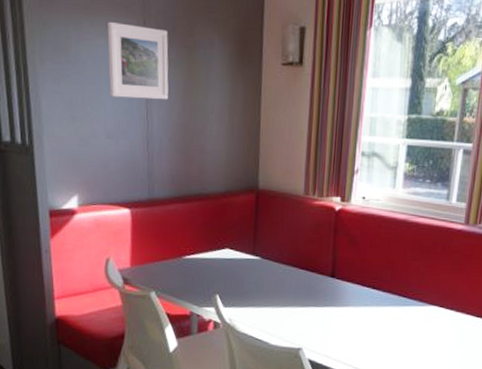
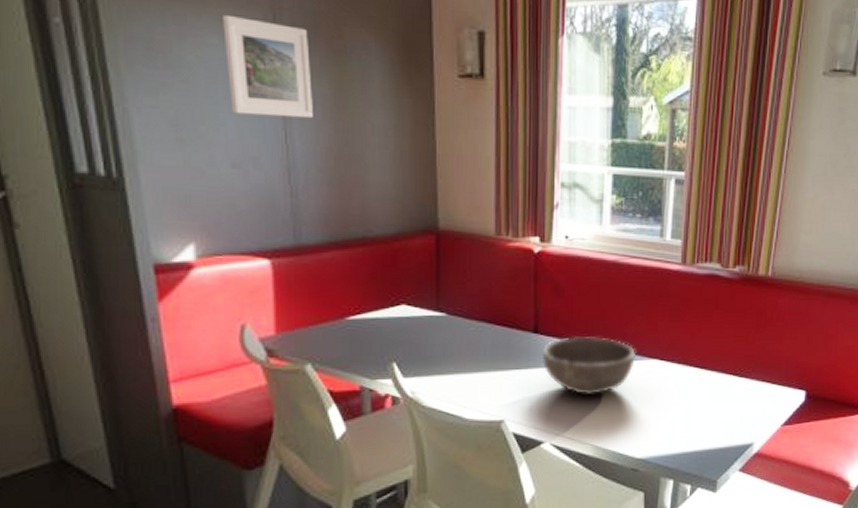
bowl: none [336,282,419,334] -> present [541,337,637,396]

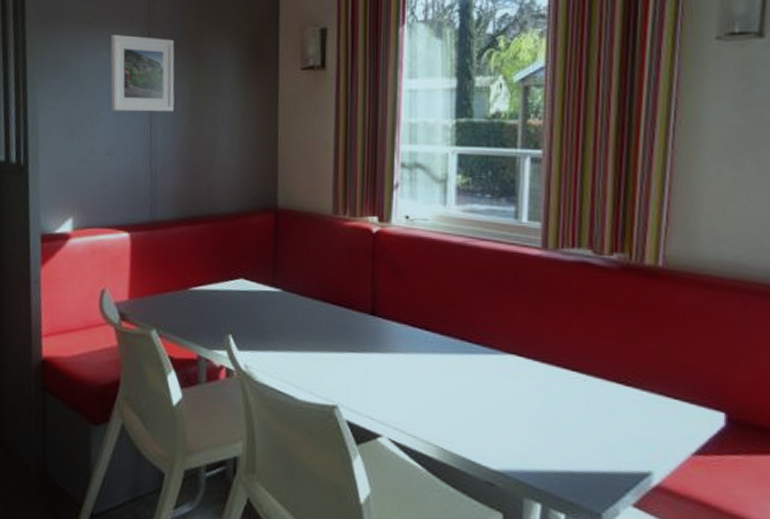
bowl: present [541,337,637,396] -> none [379,321,489,390]

